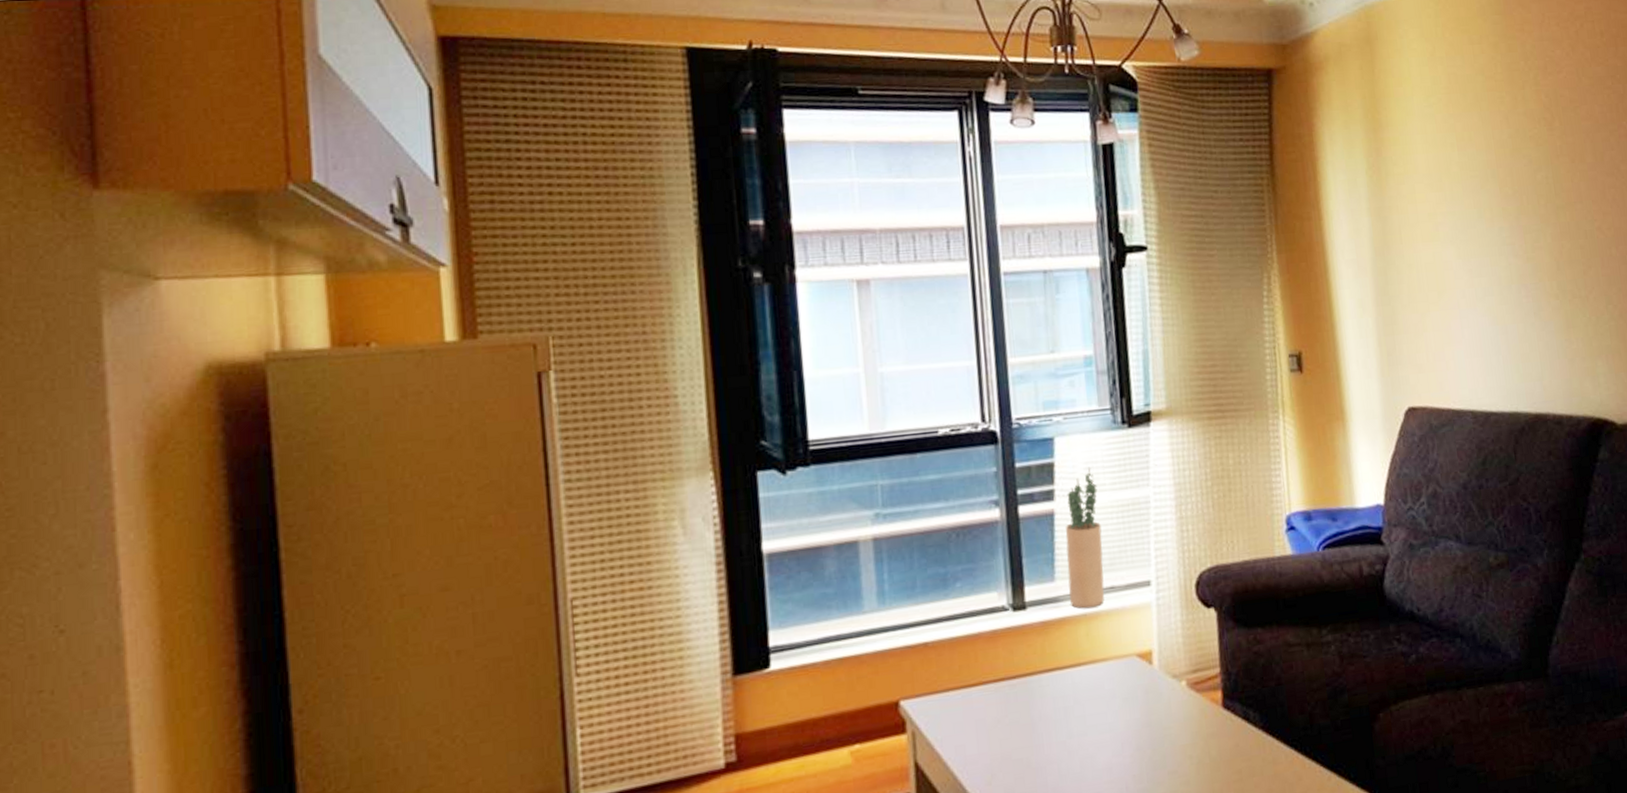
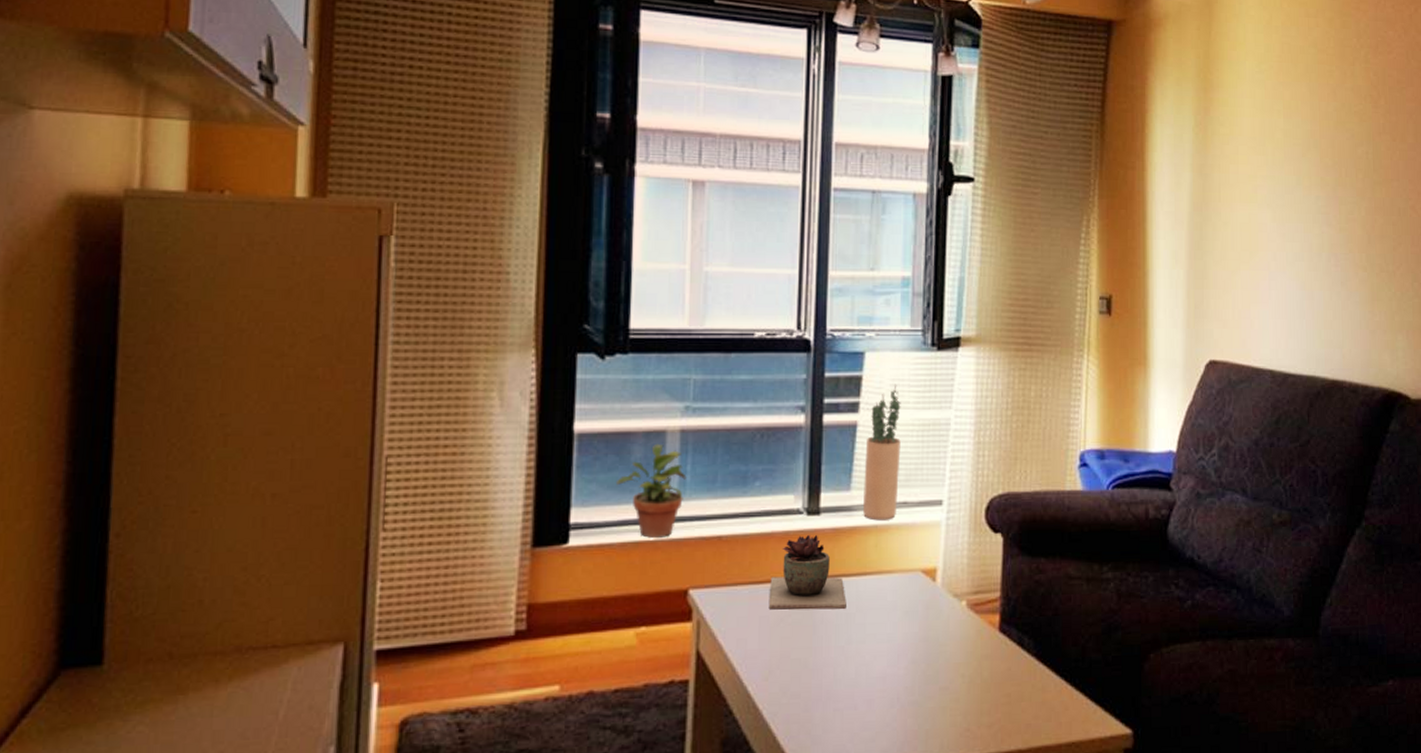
potted plant: none [812,555,885,654] -> present [615,443,687,539]
succulent plant: none [982,630,1064,712] -> present [768,534,846,610]

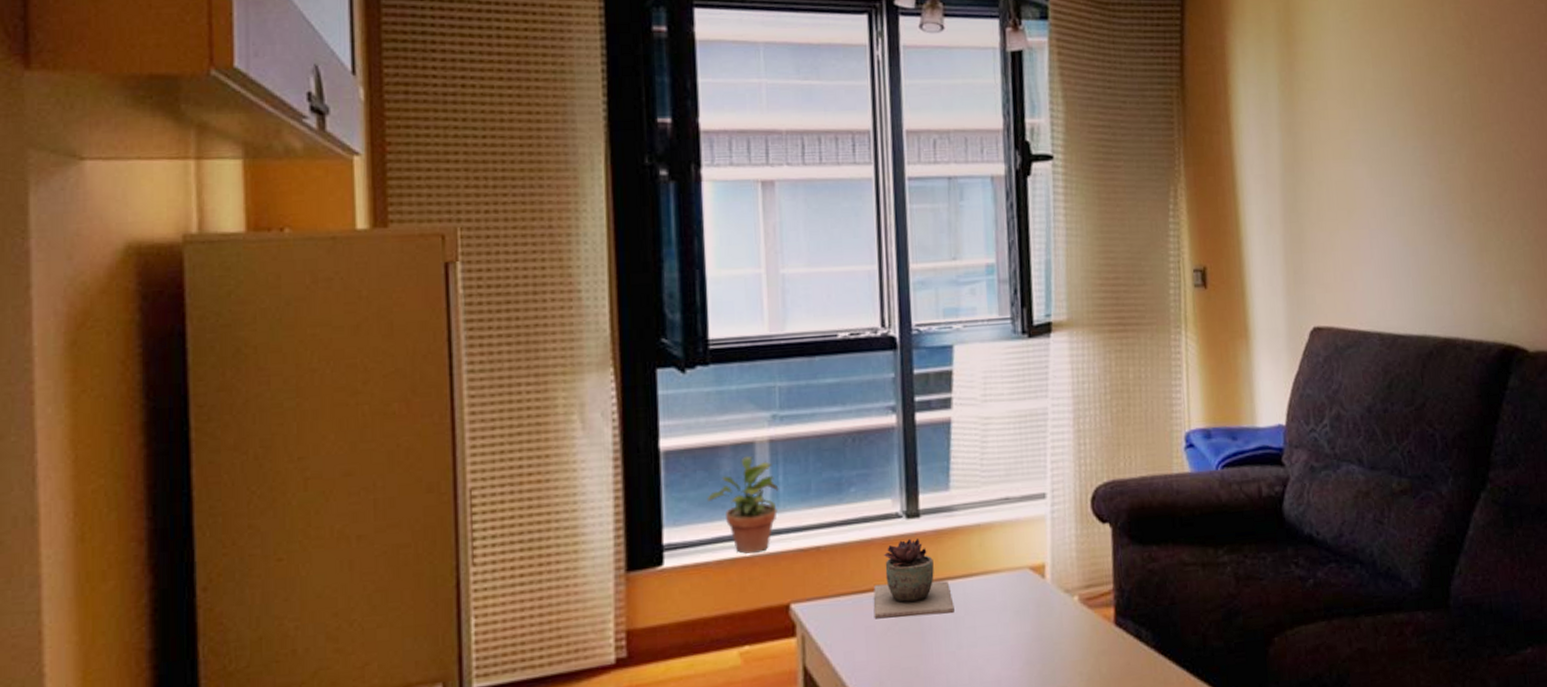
vase: present [863,384,901,521] -> none [961,376,999,519]

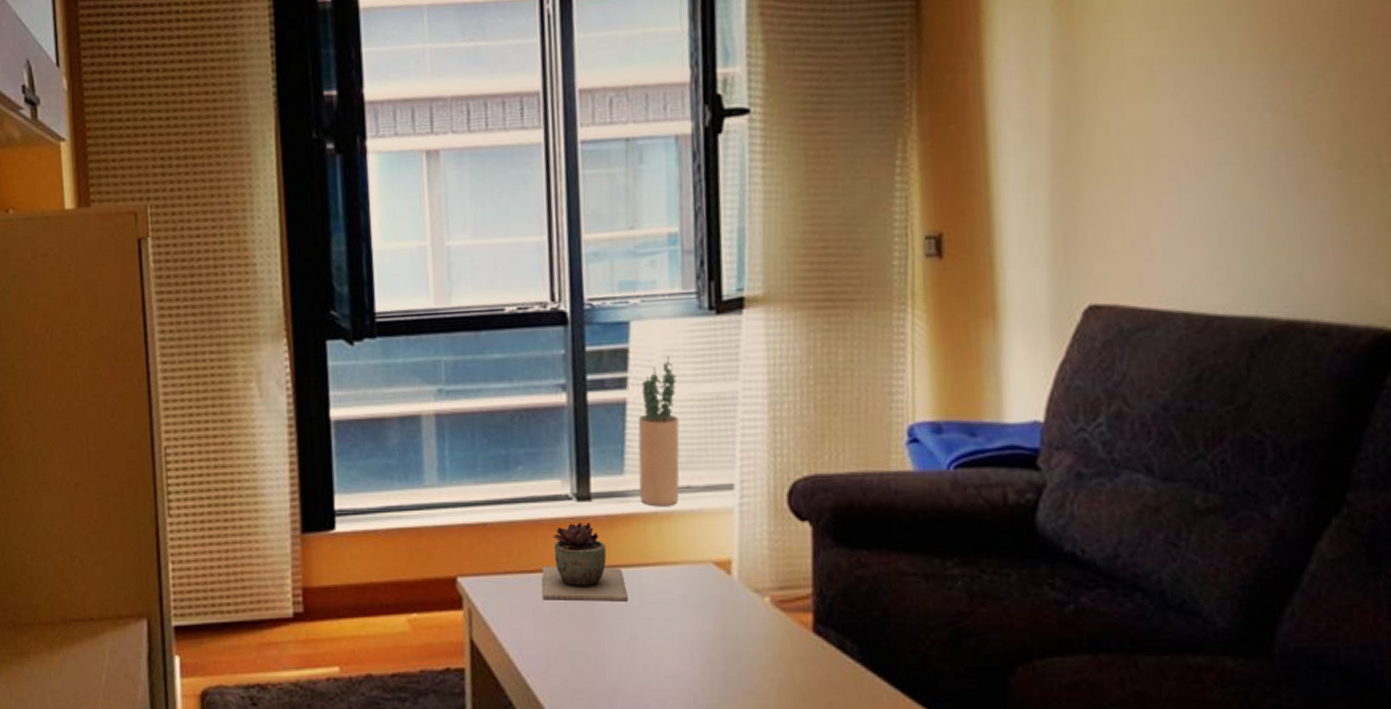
potted plant: present [706,455,779,555] -> none [375,428,445,526]
vase: none [961,376,999,519] -> present [638,355,680,507]

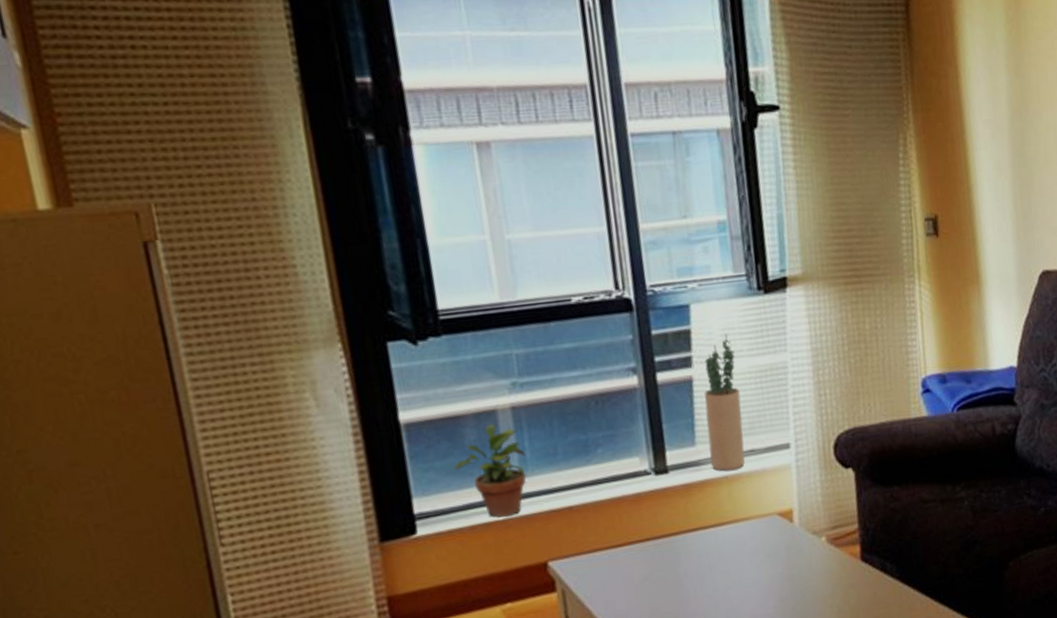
potted plant: none [375,428,445,526] -> present [453,423,527,518]
succulent plant: present [542,521,628,602] -> none [628,493,708,571]

